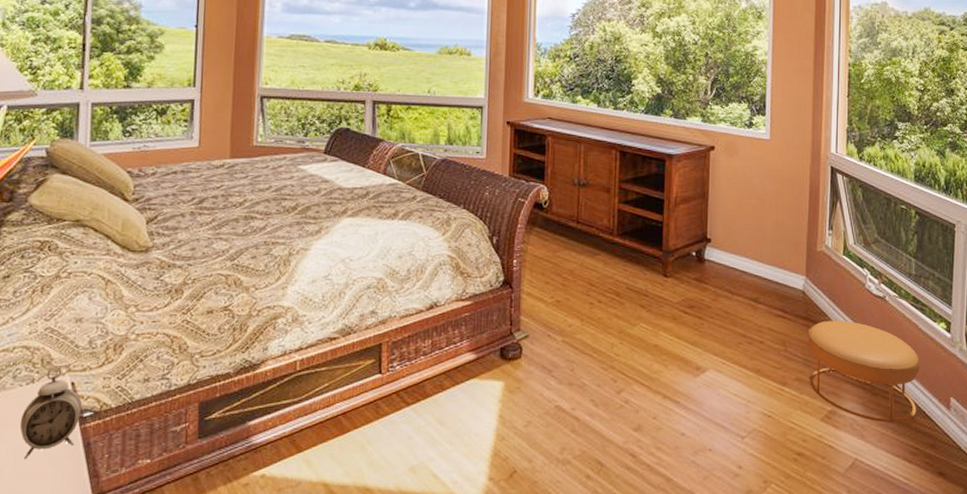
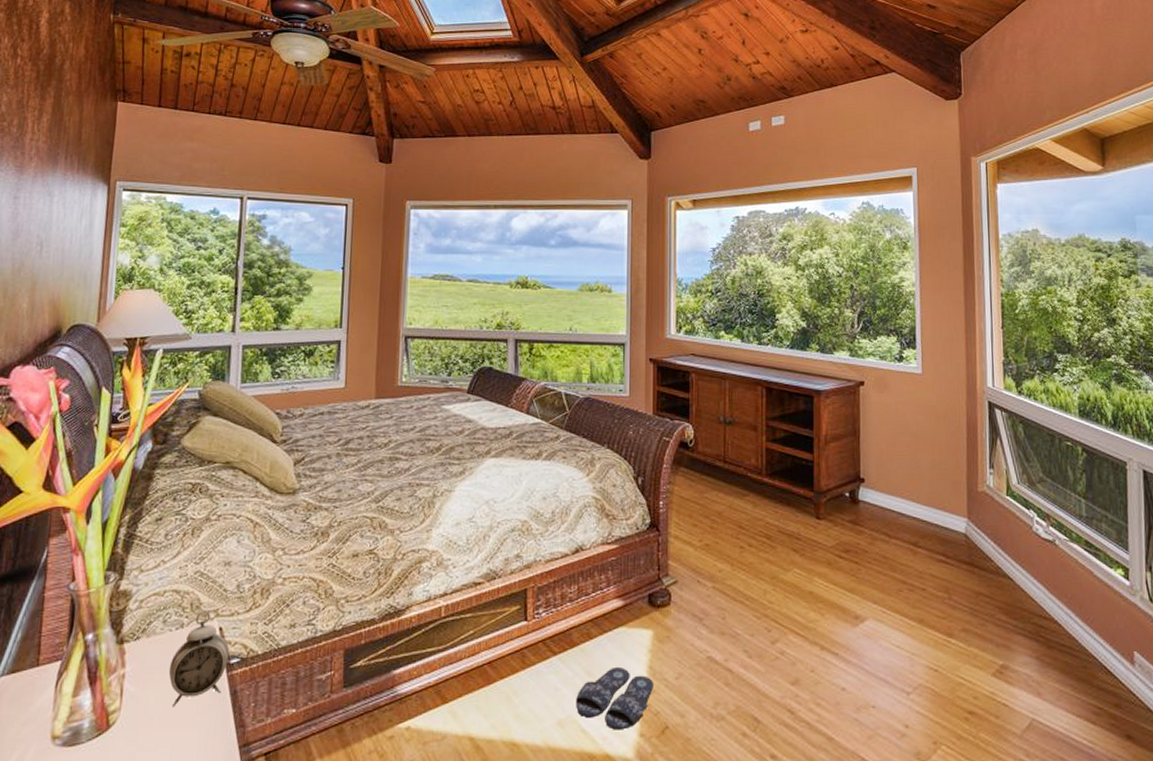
slippers: none [428,415,503,475] -> present [576,666,653,730]
ottoman: present [808,320,919,422] -> none [973,566,1098,679]

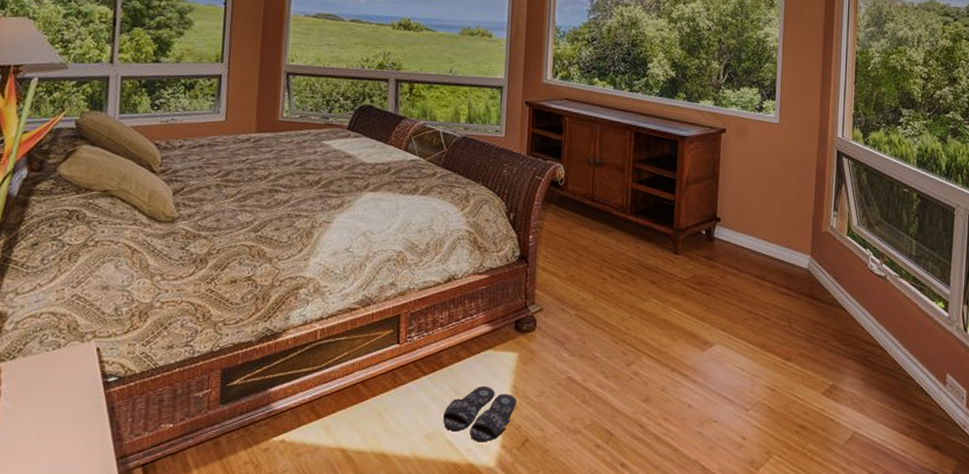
alarm clock: present [168,610,230,708] -> none [45,332,108,423]

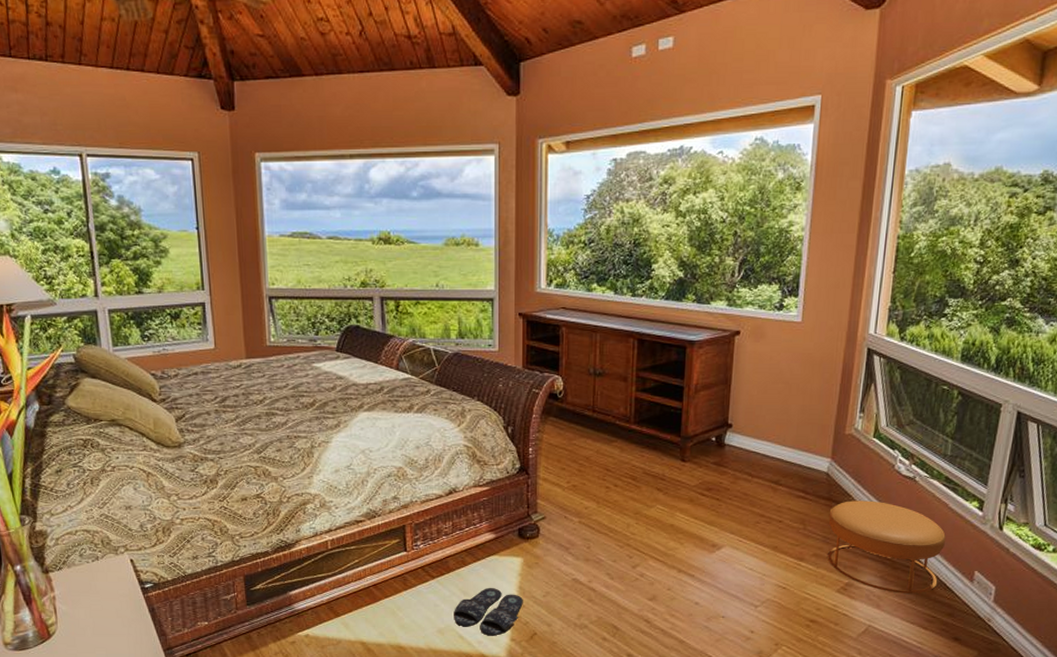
ottoman: none [811,298,918,397] -> present [828,500,946,593]

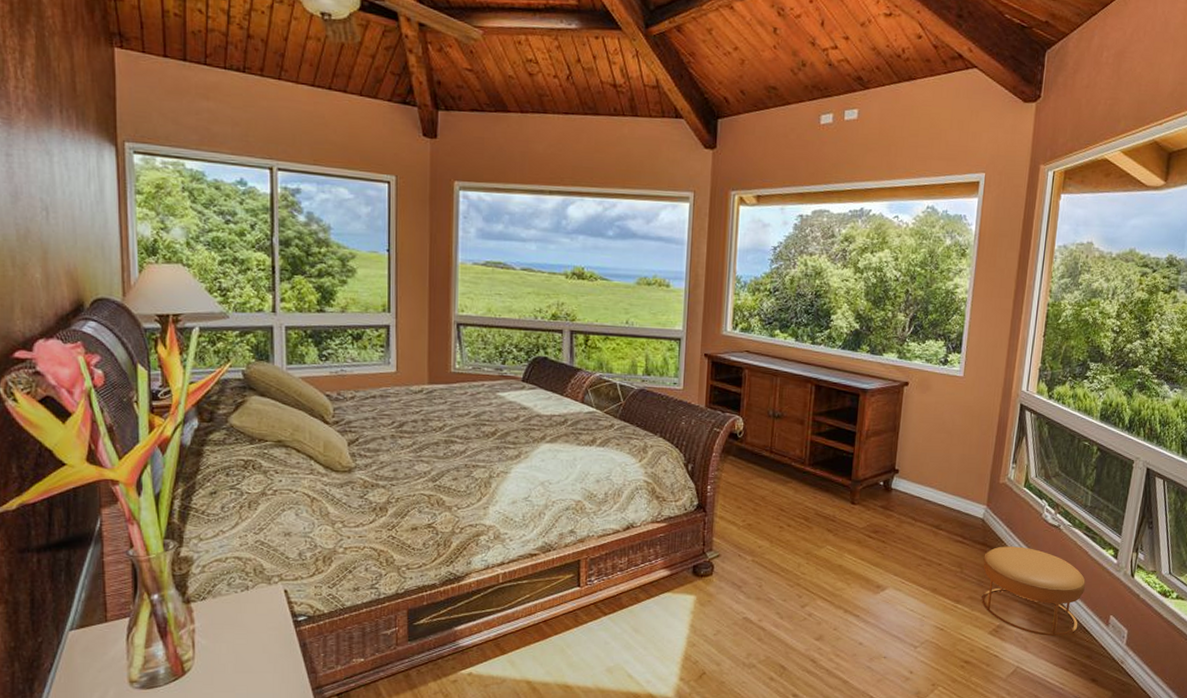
slippers: present [454,587,523,636] -> none [624,625,694,675]

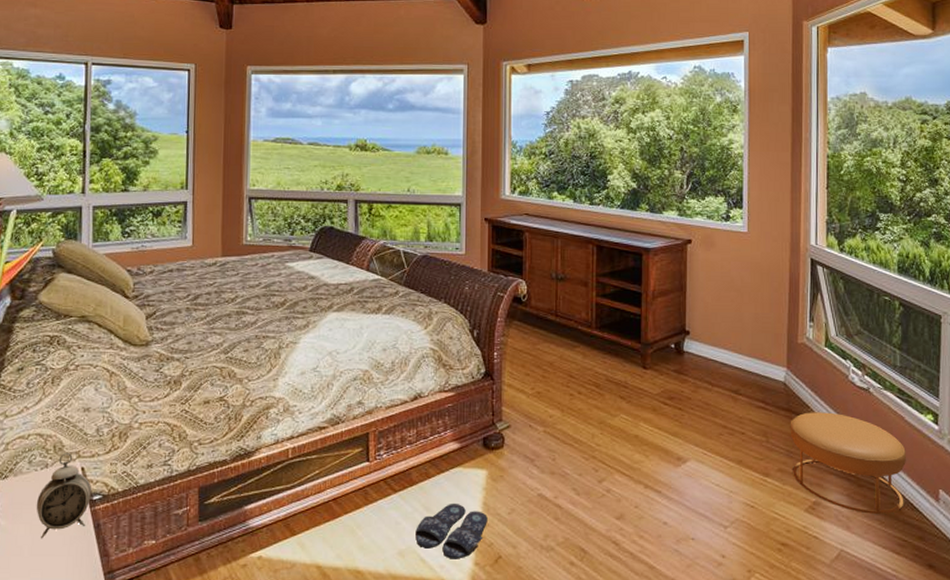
alarm clock: none [238,575,297,657] -> present [36,452,92,539]
slippers: none [624,625,694,675] -> present [415,503,488,559]

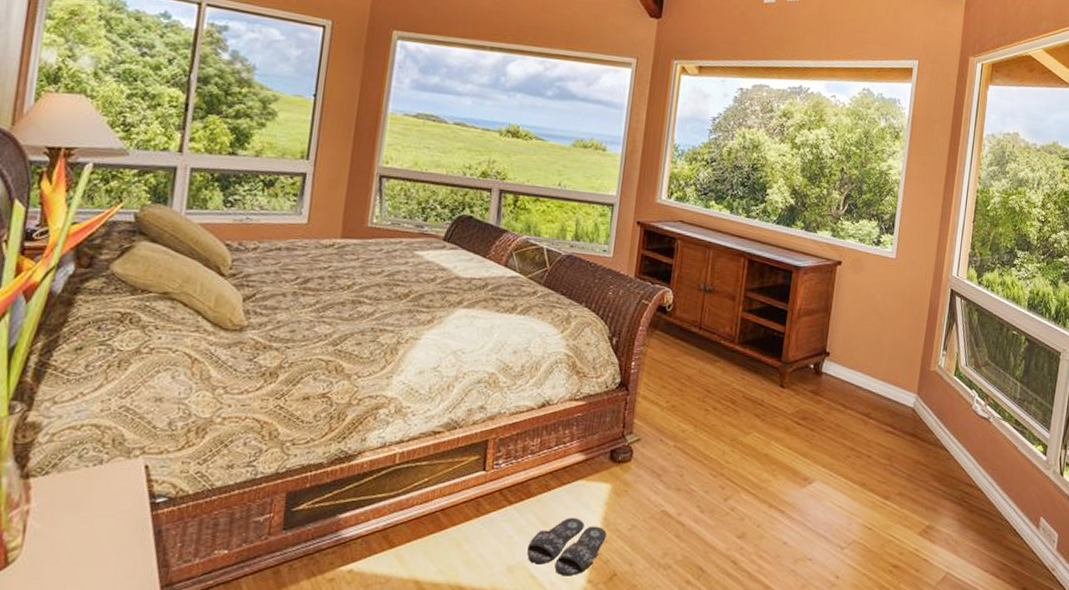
alarm clock: present [36,452,92,539] -> none [82,447,156,546]
ottoman: present [790,412,906,514] -> none [911,438,1016,539]

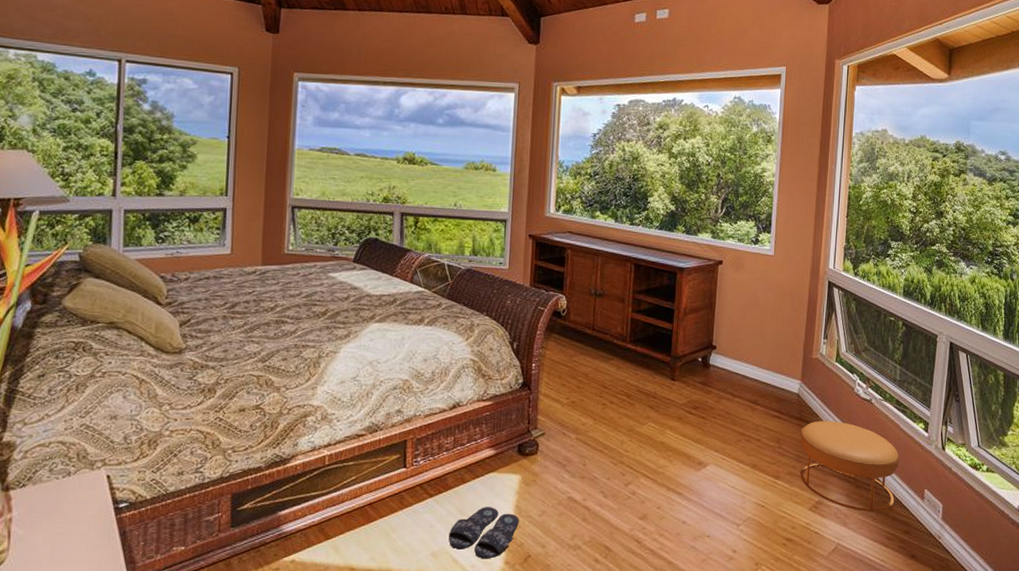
ottoman: none [911,438,1016,539] -> present [800,421,899,511]

